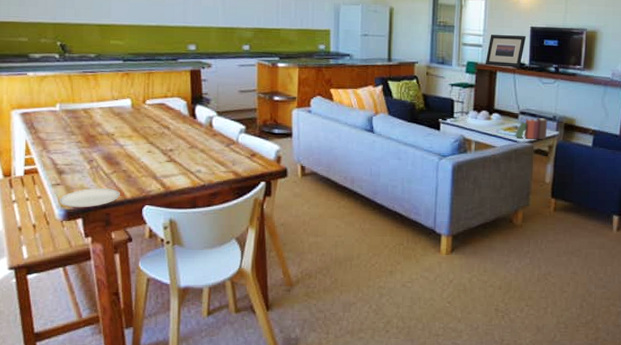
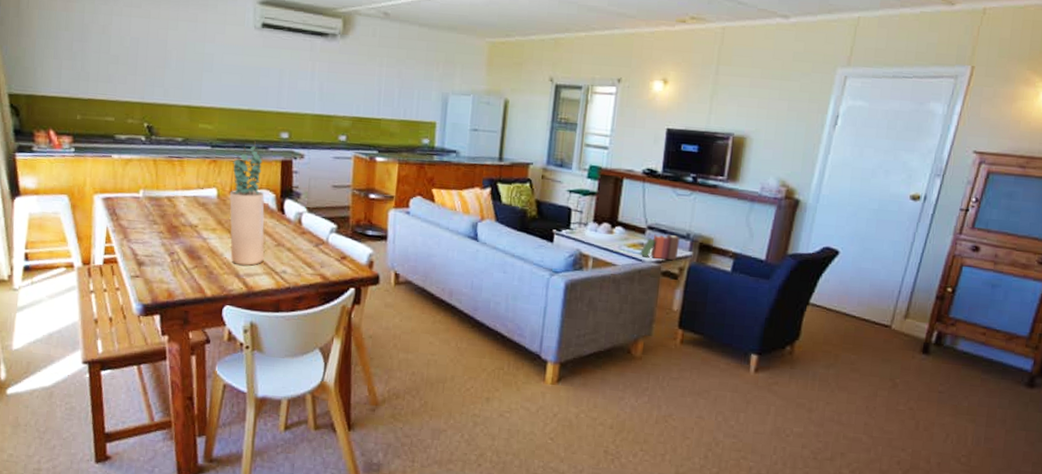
plate: present [59,188,121,208] -> none [137,282,201,304]
vase: none [143,52,179,168] -> present [229,139,265,266]
picture frame: present [485,35,527,68] -> none [610,135,661,175]

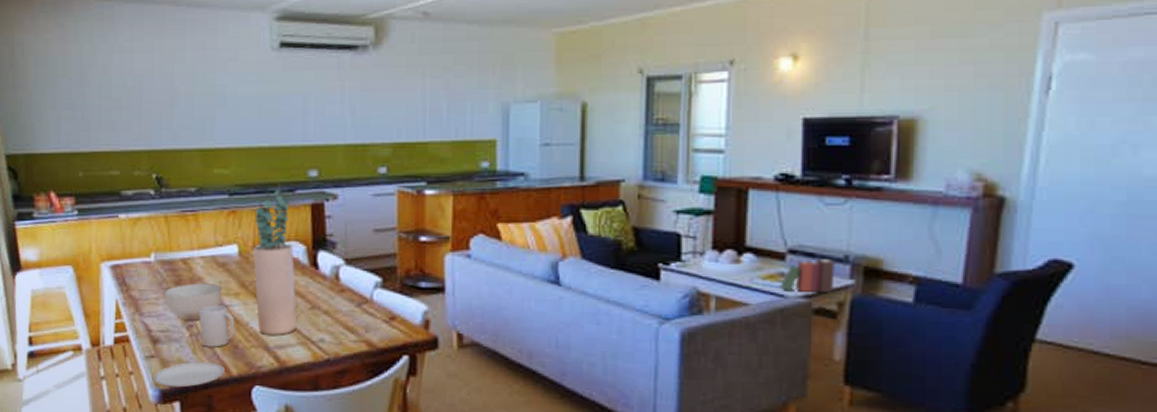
plate: none [137,282,201,304] -> present [154,361,226,388]
bowl: none [150,218,202,250] -> present [164,283,223,321]
mug: none [180,237,211,272] -> present [199,305,235,348]

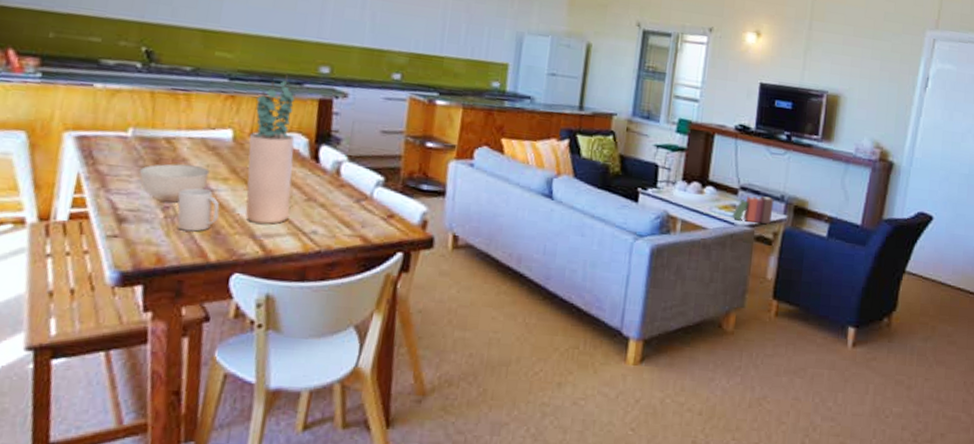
plate: present [154,361,226,388] -> none [113,244,203,271]

